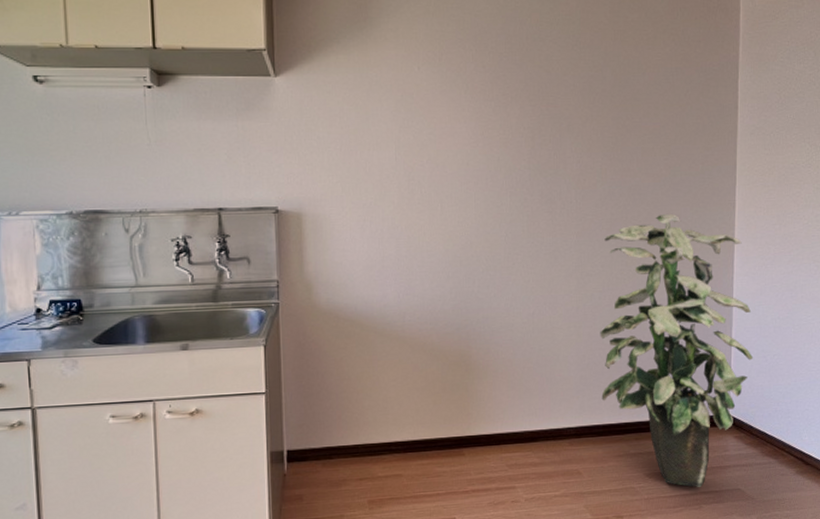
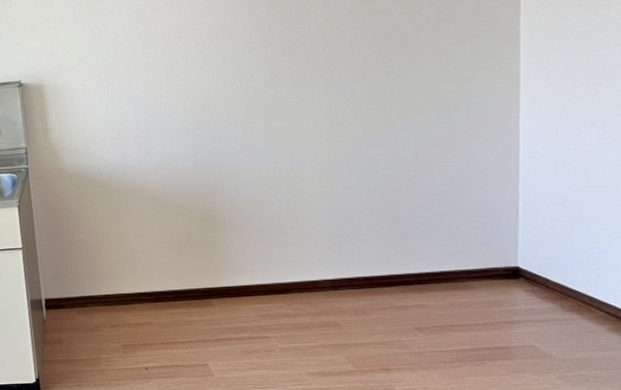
indoor plant: present [600,213,754,487] -> none [356,52,548,343]

